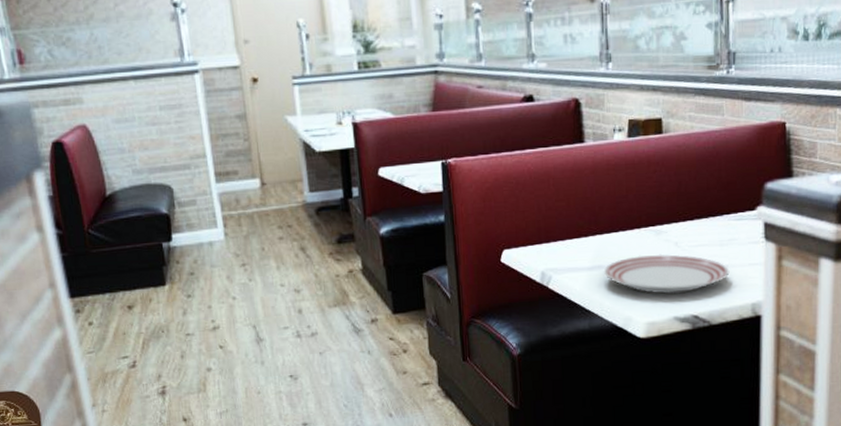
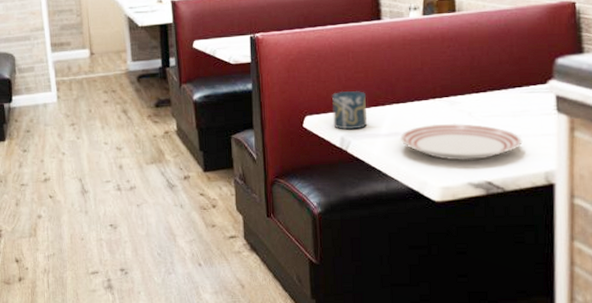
cup: none [530,221,570,264] -> present [331,90,368,130]

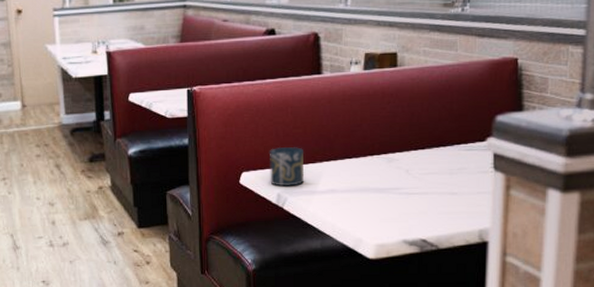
dinner plate: present [399,123,523,160] -> none [336,180,458,218]

